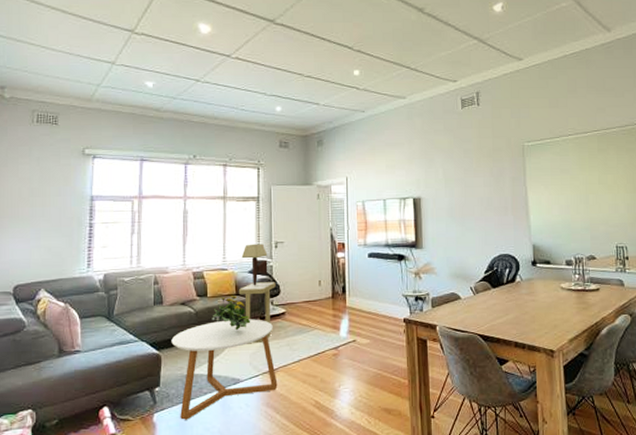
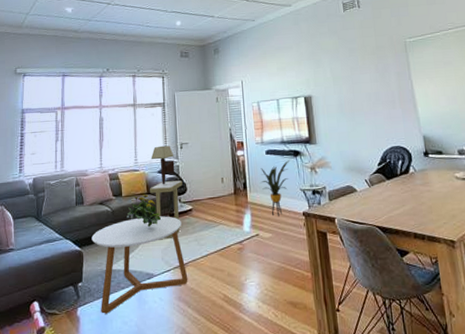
house plant: none [361,265,394,322] -> present [260,160,290,216]

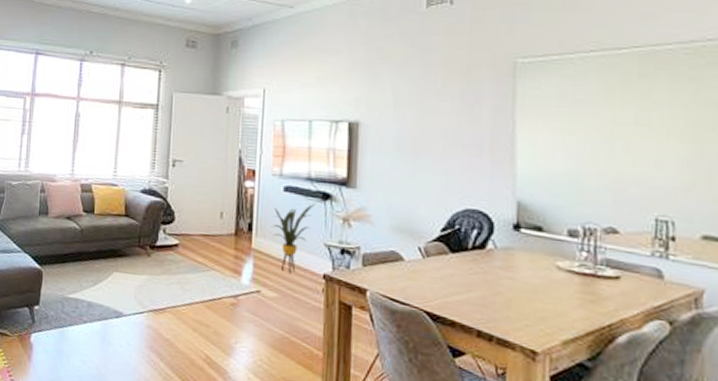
coffee table: present [91,216,188,314] -> none [54,243,164,347]
flowering plant: present [126,194,162,228] -> none [97,216,140,257]
side table: present [150,180,183,239] -> none [129,204,170,275]
lampshade: present [151,145,175,185] -> none [134,159,163,209]

